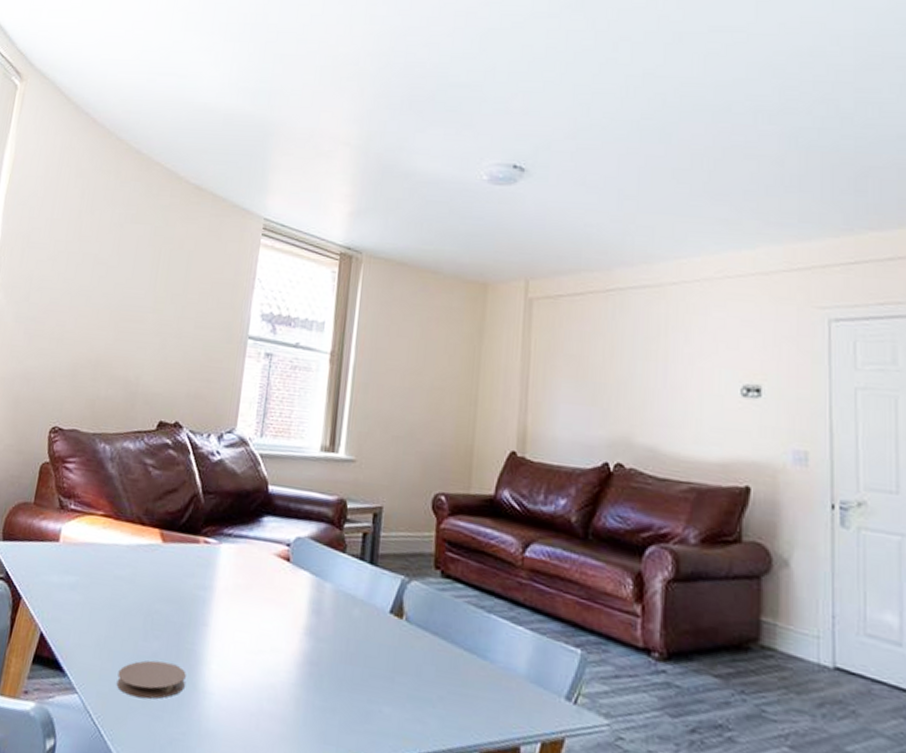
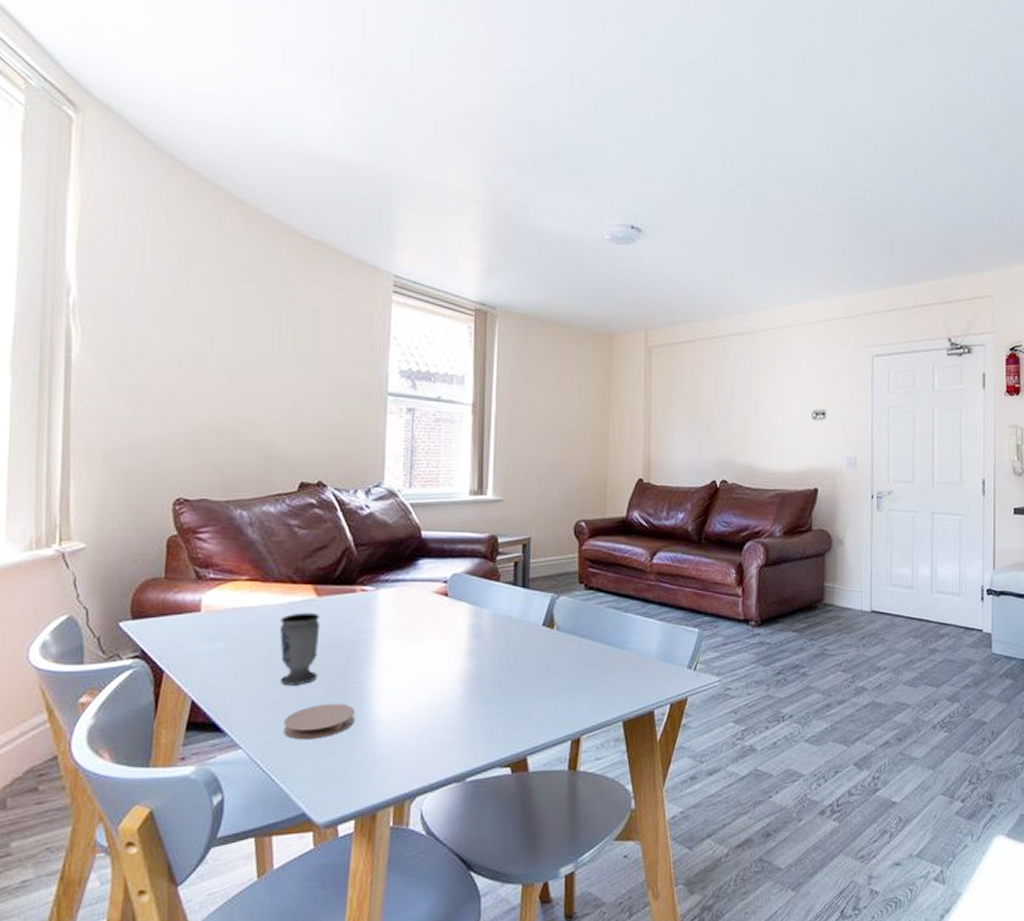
cup: none [120,557,163,636] -> present [280,612,321,686]

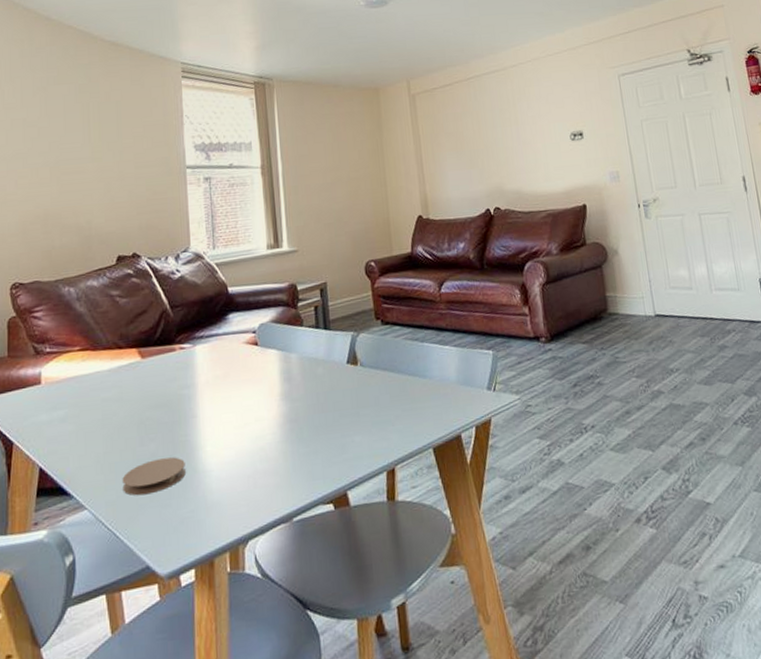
cup: present [280,612,321,686] -> none [111,374,149,445]

